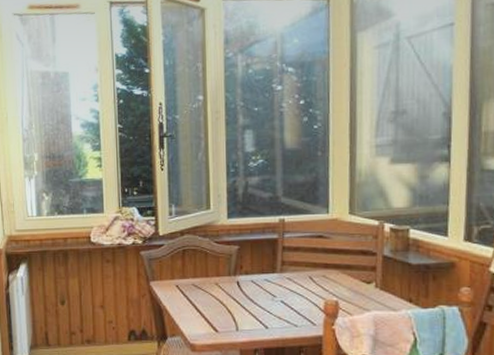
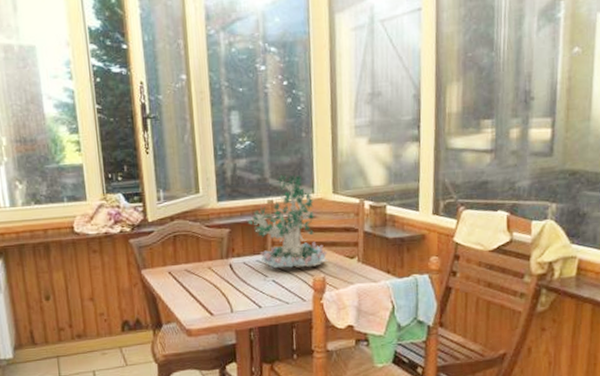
plant: none [256,193,342,289] -> present [246,174,328,269]

